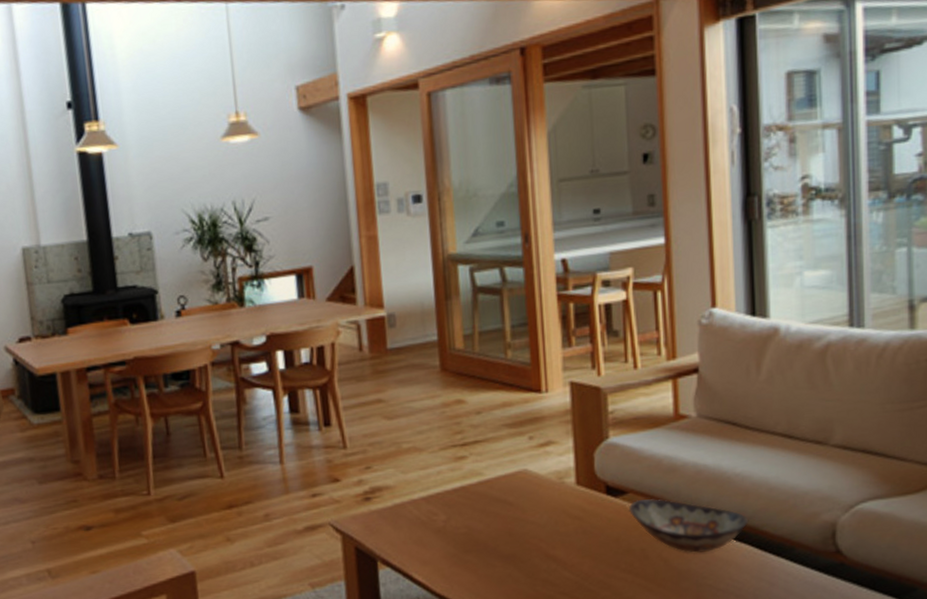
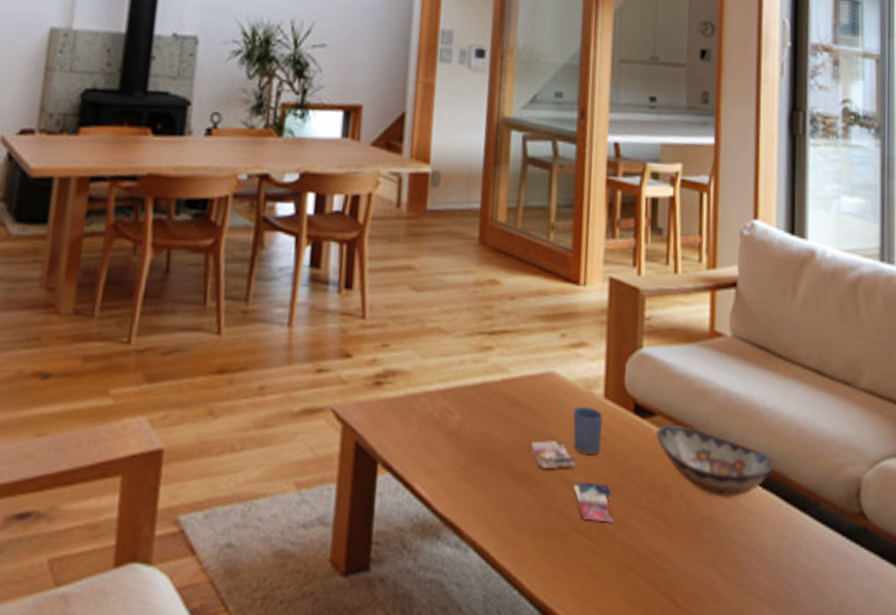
magazine: none [512,525,596,585] -> present [531,441,614,523]
mug: none [549,494,578,533] -> present [573,406,603,454]

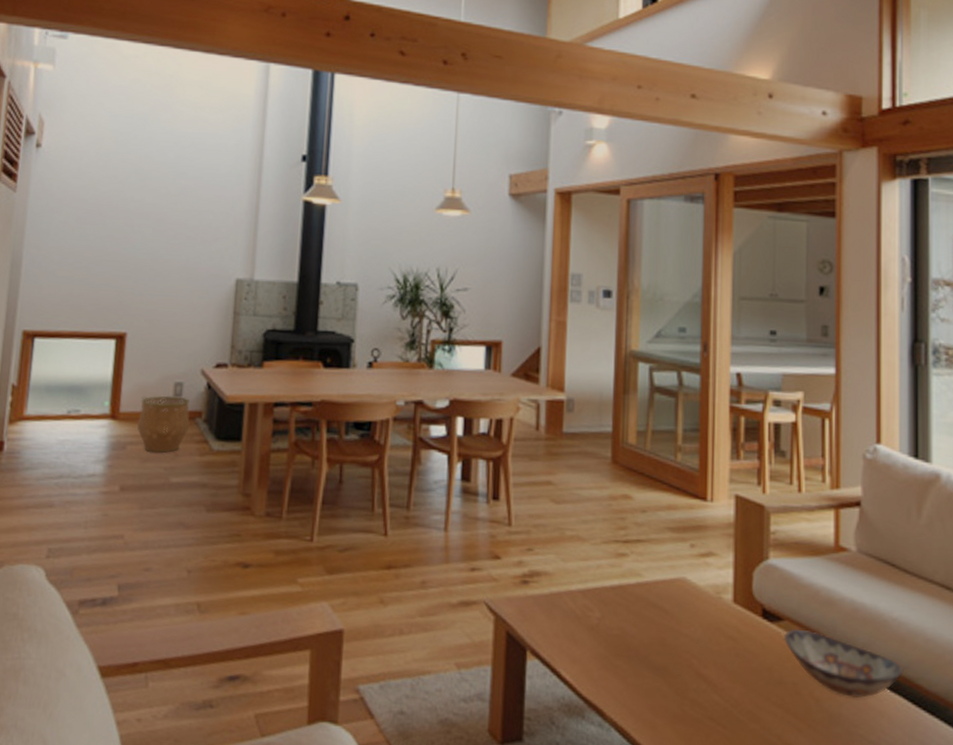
magazine: present [531,441,614,523] -> none [665,638,745,714]
mug: present [573,406,603,454] -> none [704,609,733,653]

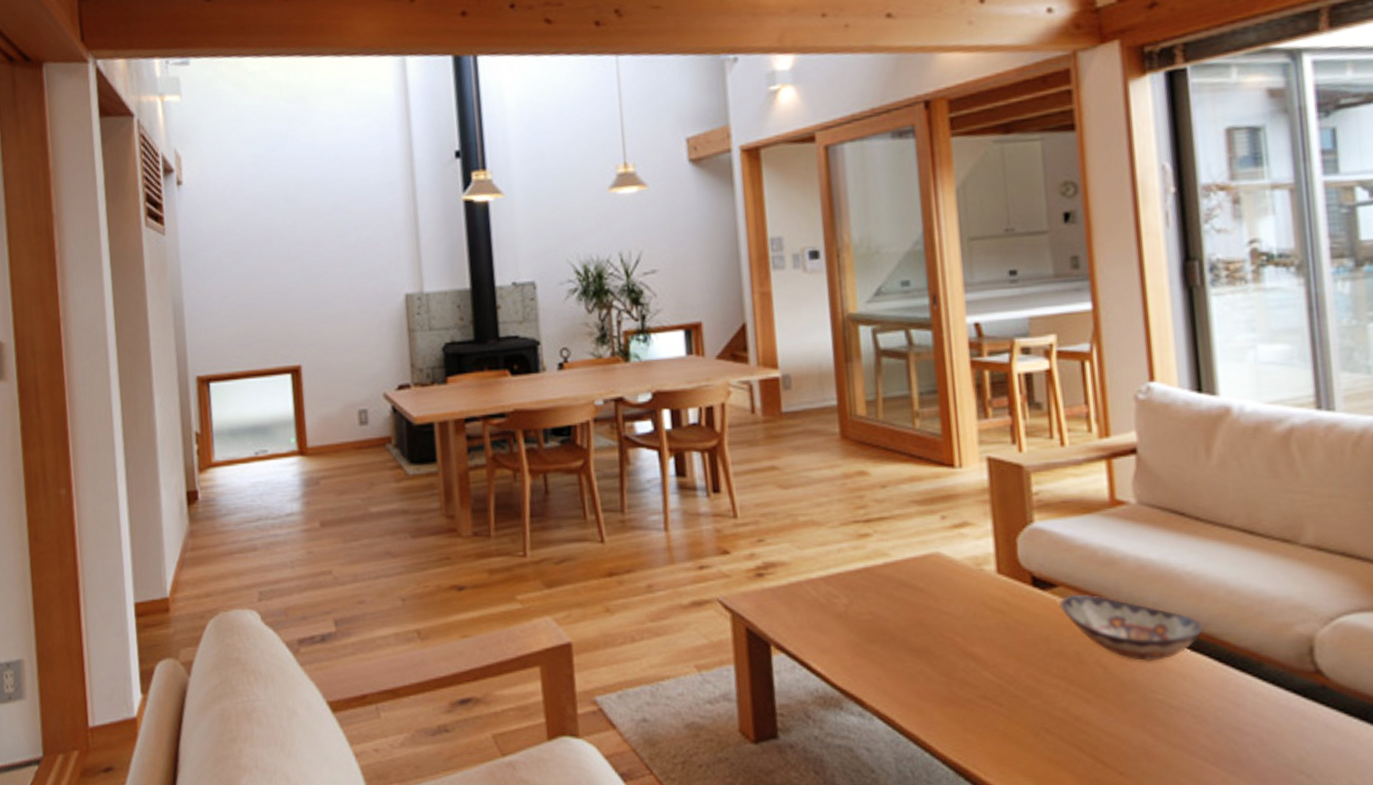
basket: present [137,395,190,454] -> none [327,424,381,485]

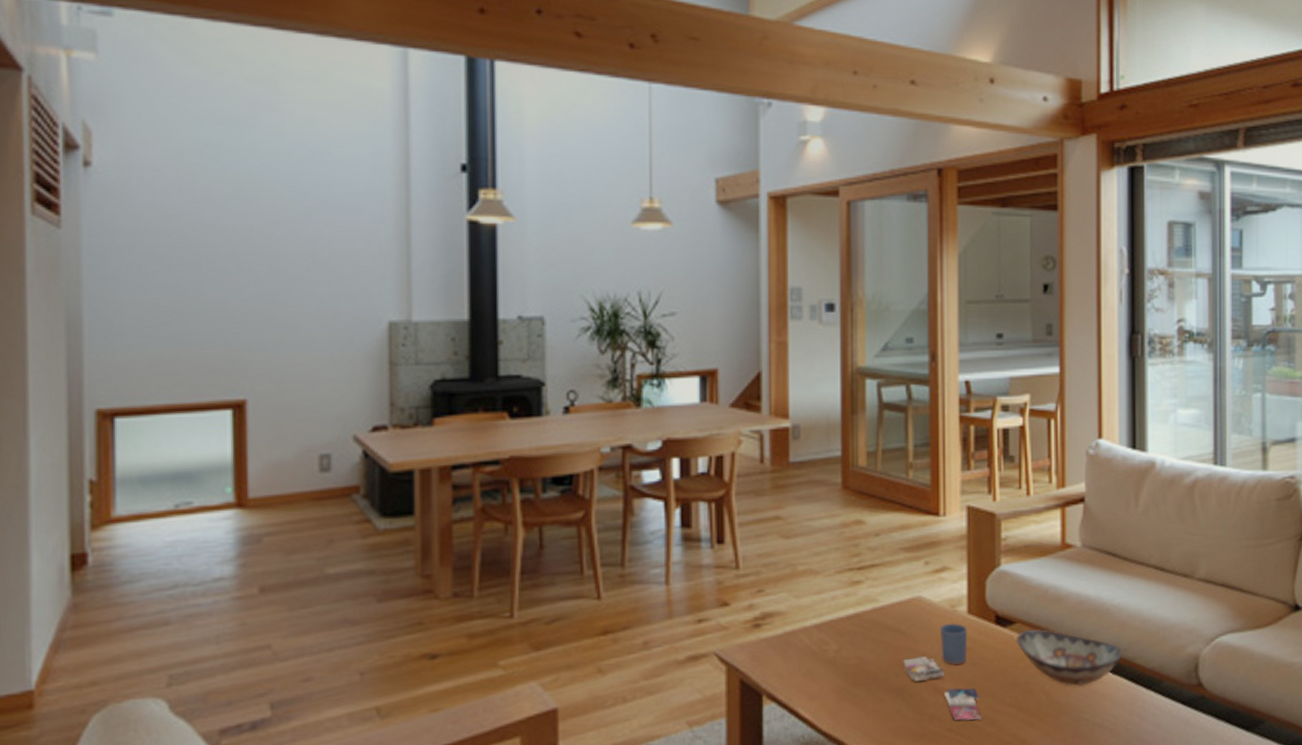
magazine: none [923,617,1023,690] -> present [903,656,982,721]
mug: none [965,582,1000,627] -> present [941,623,968,665]

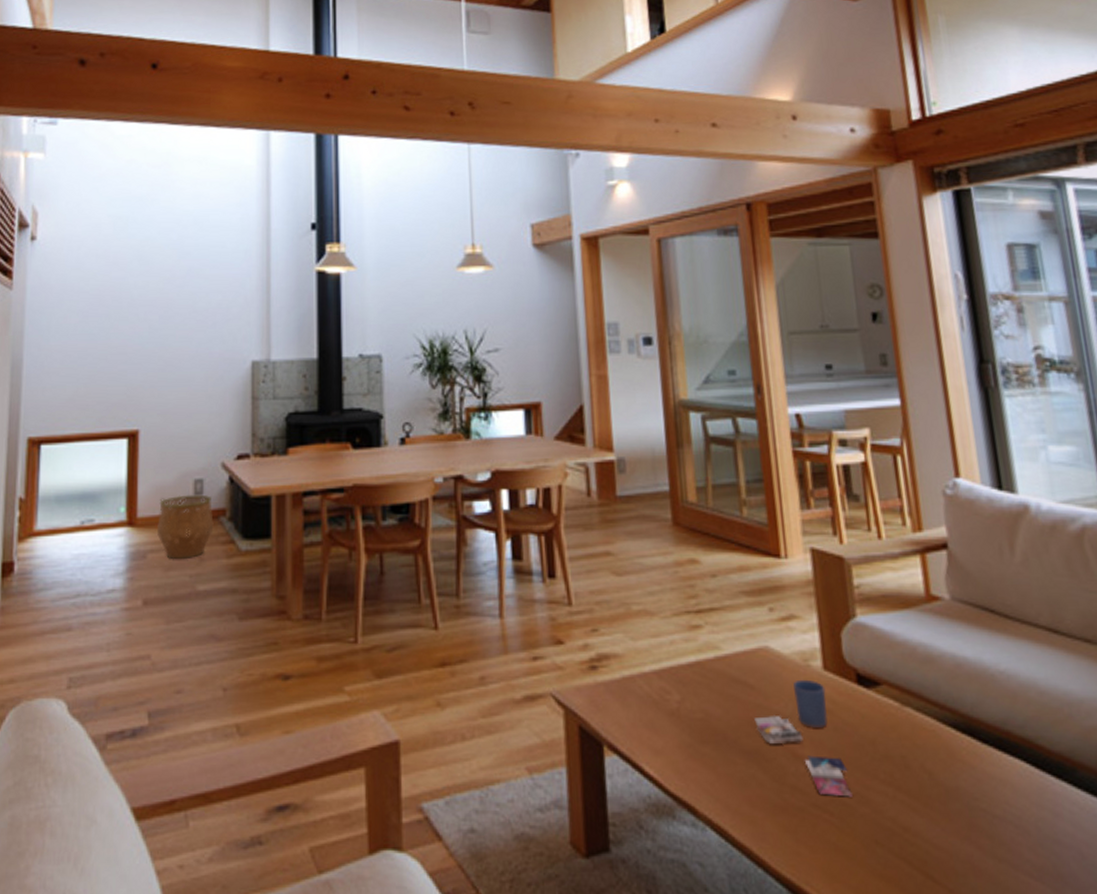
basket: none [275,471,345,543] -> present [157,494,214,560]
decorative bowl: present [1016,629,1124,686] -> none [884,694,1021,766]

